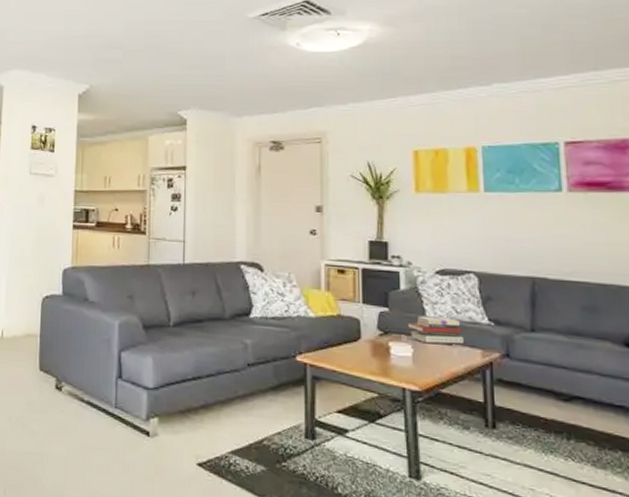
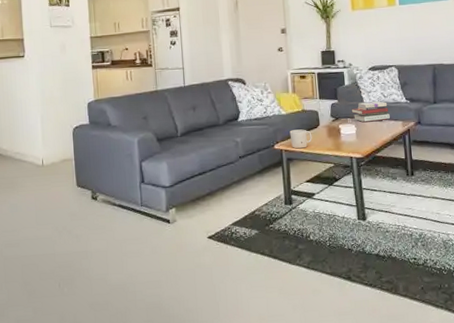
mug: none [318,339,349,366] -> present [289,129,312,149]

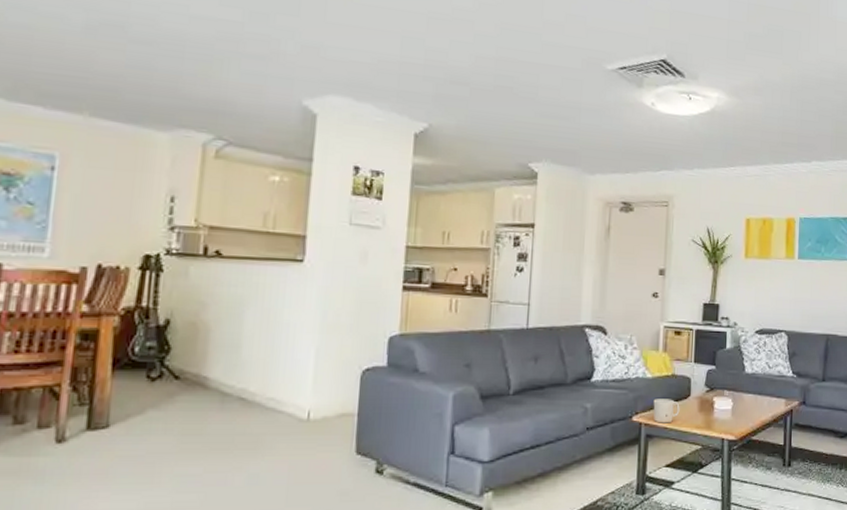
books: present [351,101,390,123] -> none [730,372,772,397]

